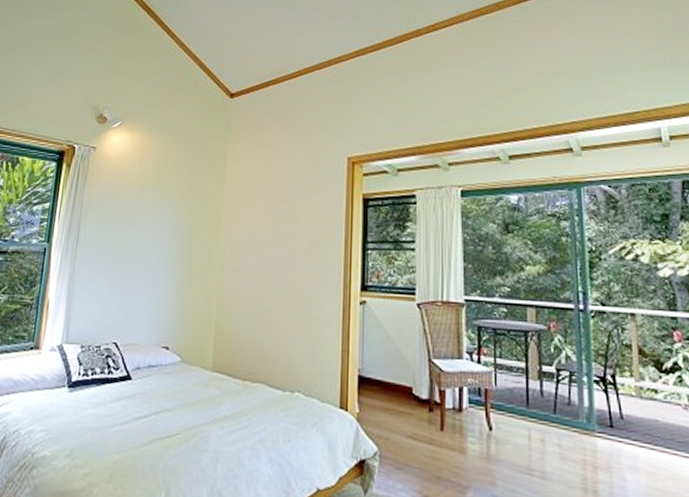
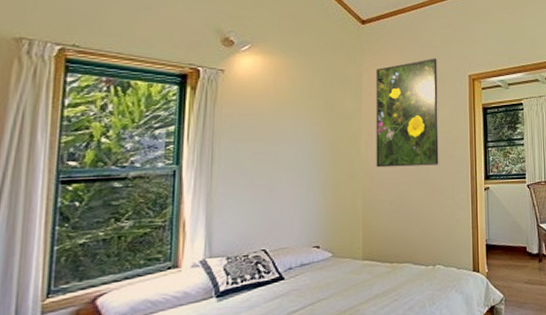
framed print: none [234,136,311,267] -> present [376,58,439,168]

